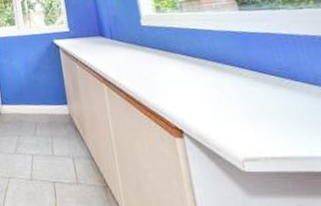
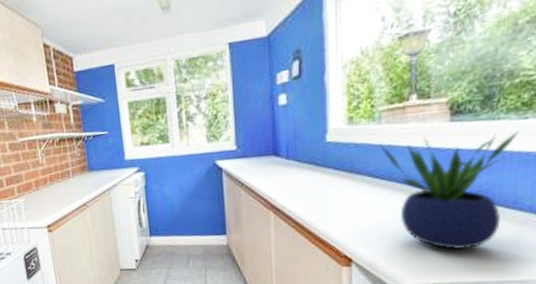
potted plant: none [185,17,310,124] -> present [379,130,519,250]

